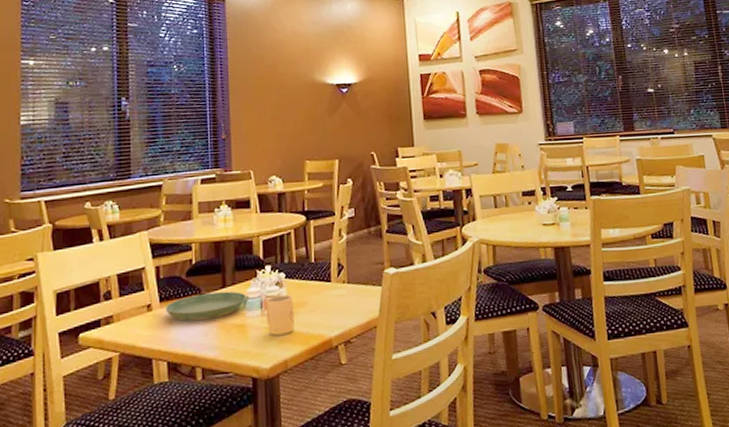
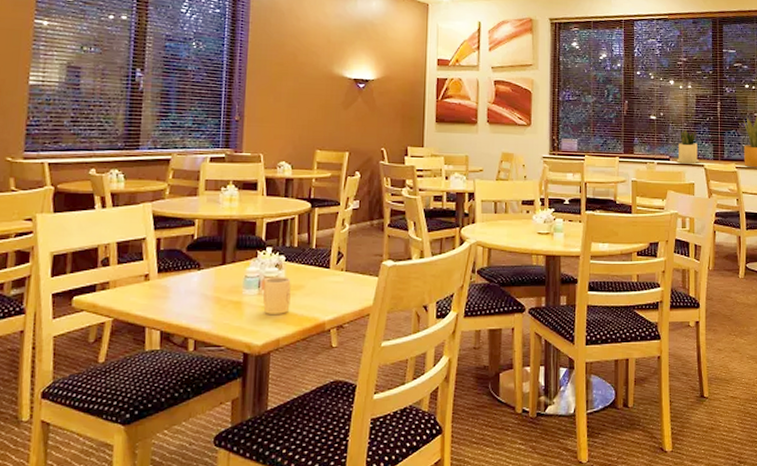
saucer: present [165,291,246,322] -> none [163,268,245,294]
planter: none [681,99,706,136] -> present [676,129,699,164]

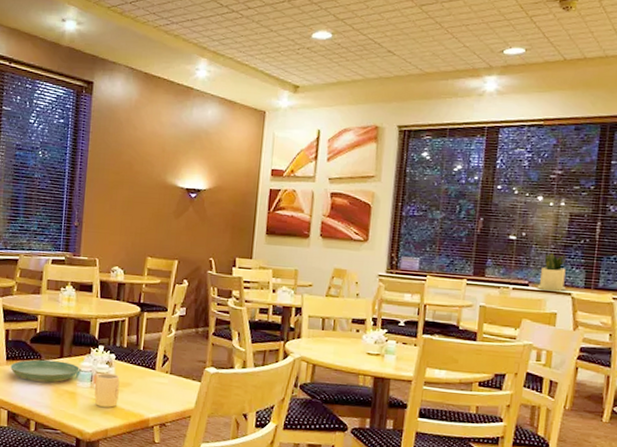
saucer: none [163,268,245,294] -> present [10,359,80,383]

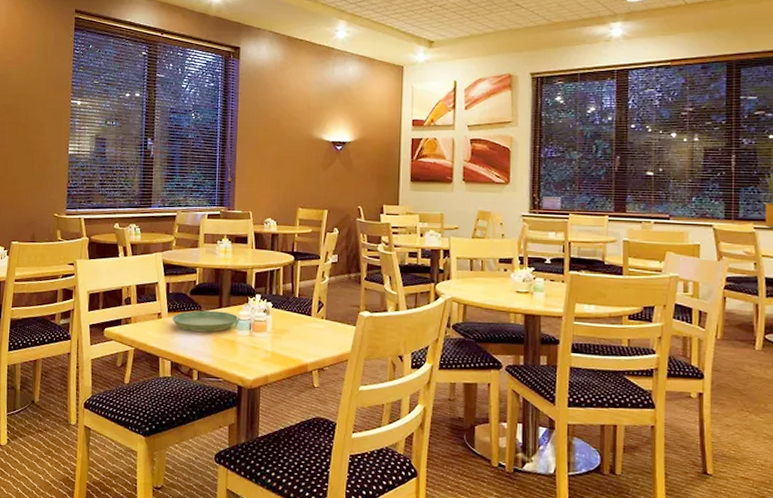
mug: present [94,373,120,408] -> none [254,321,278,354]
planter: present [537,252,566,292] -> none [678,186,706,224]

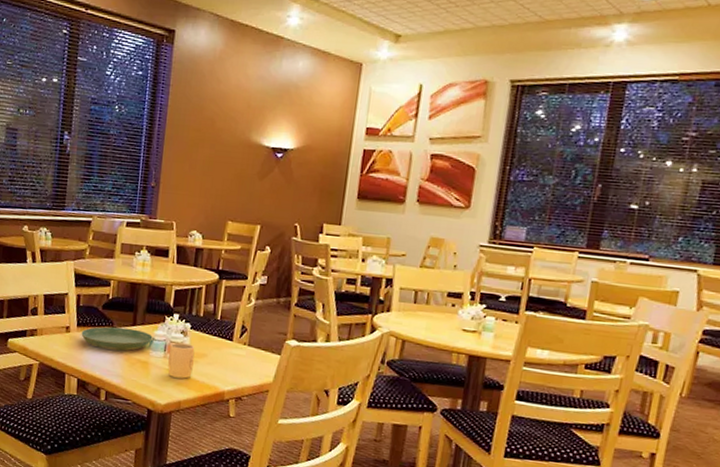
mug: none [254,321,278,354] -> present [168,342,195,379]

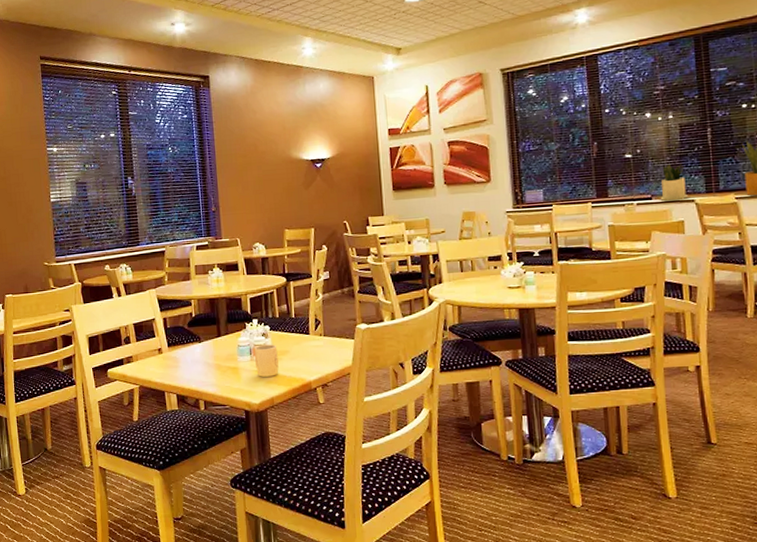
saucer: present [81,326,153,351] -> none [173,340,238,363]
planter: none [658,224,694,268] -> present [660,163,688,202]

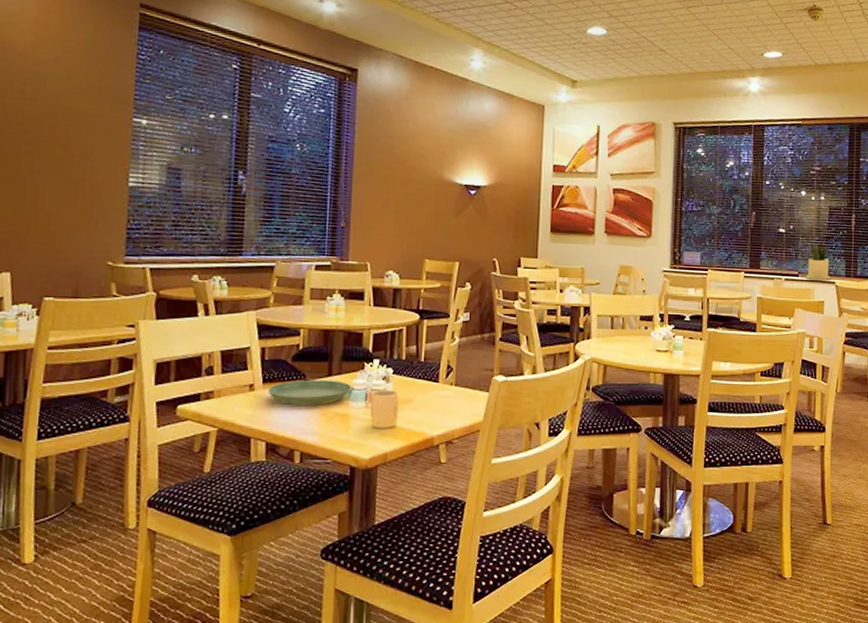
saucer: none [173,340,238,363] -> present [268,379,352,405]

